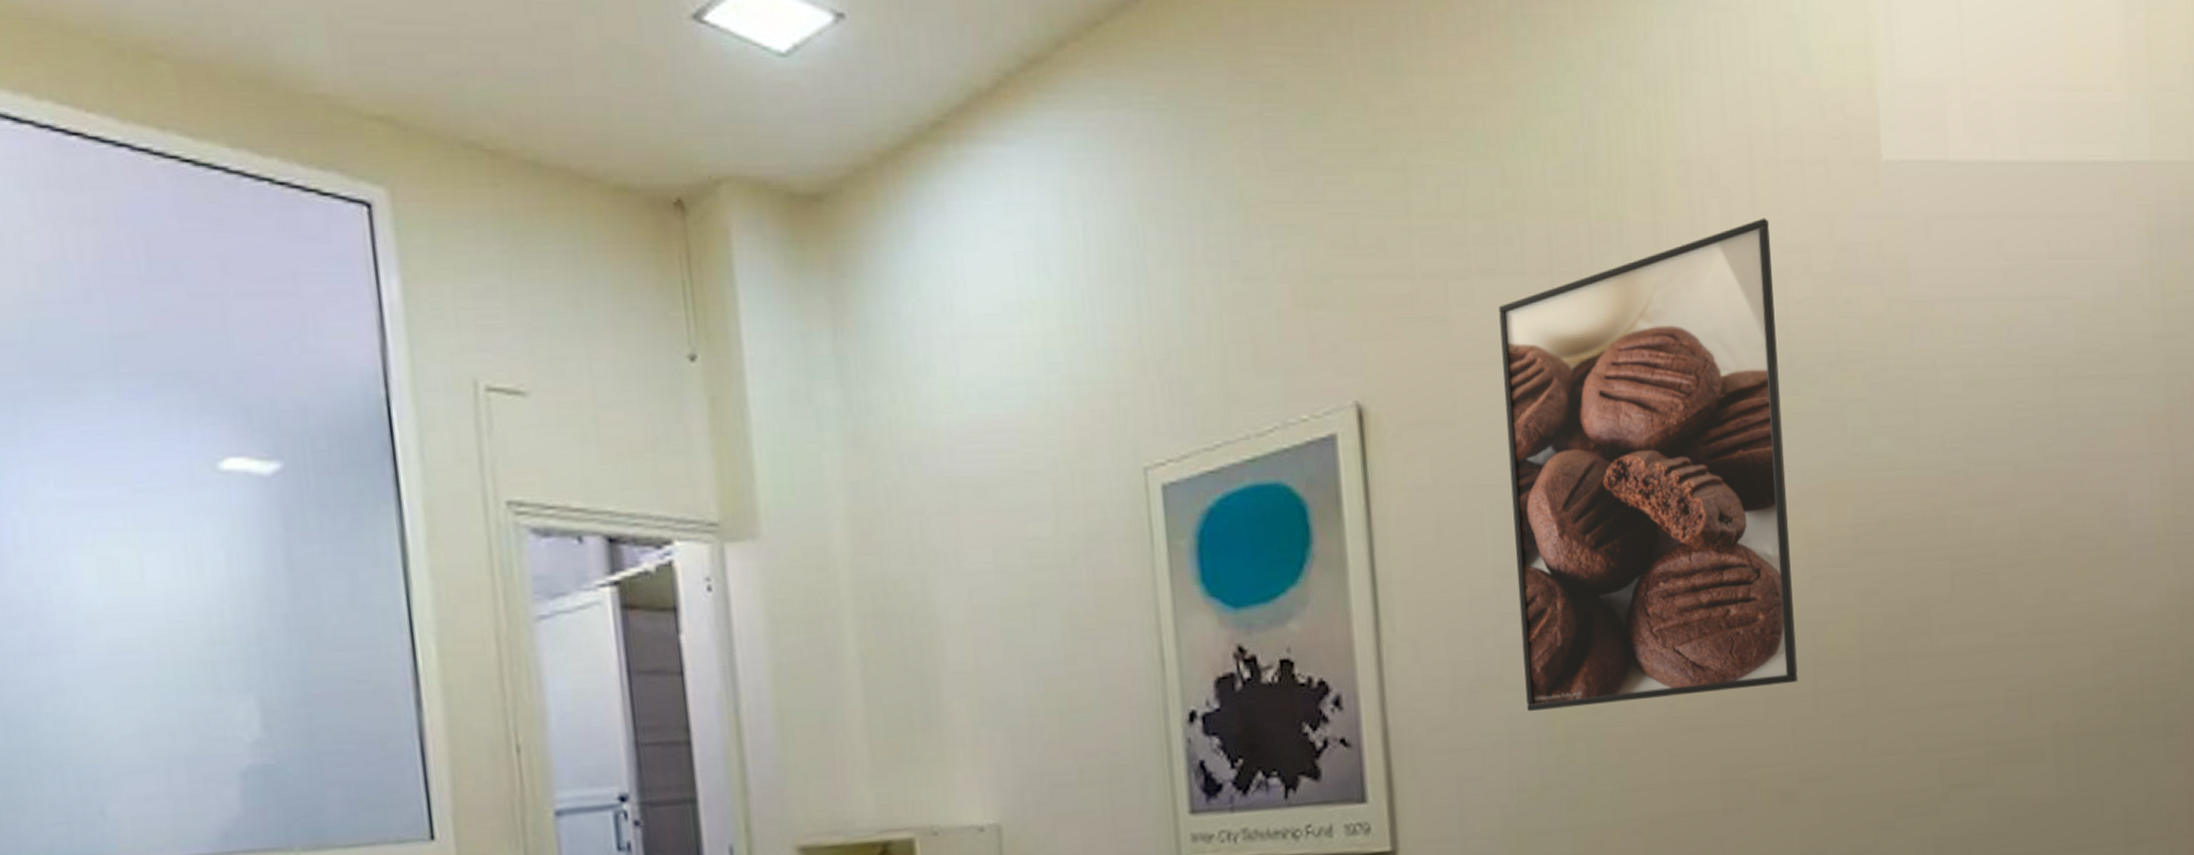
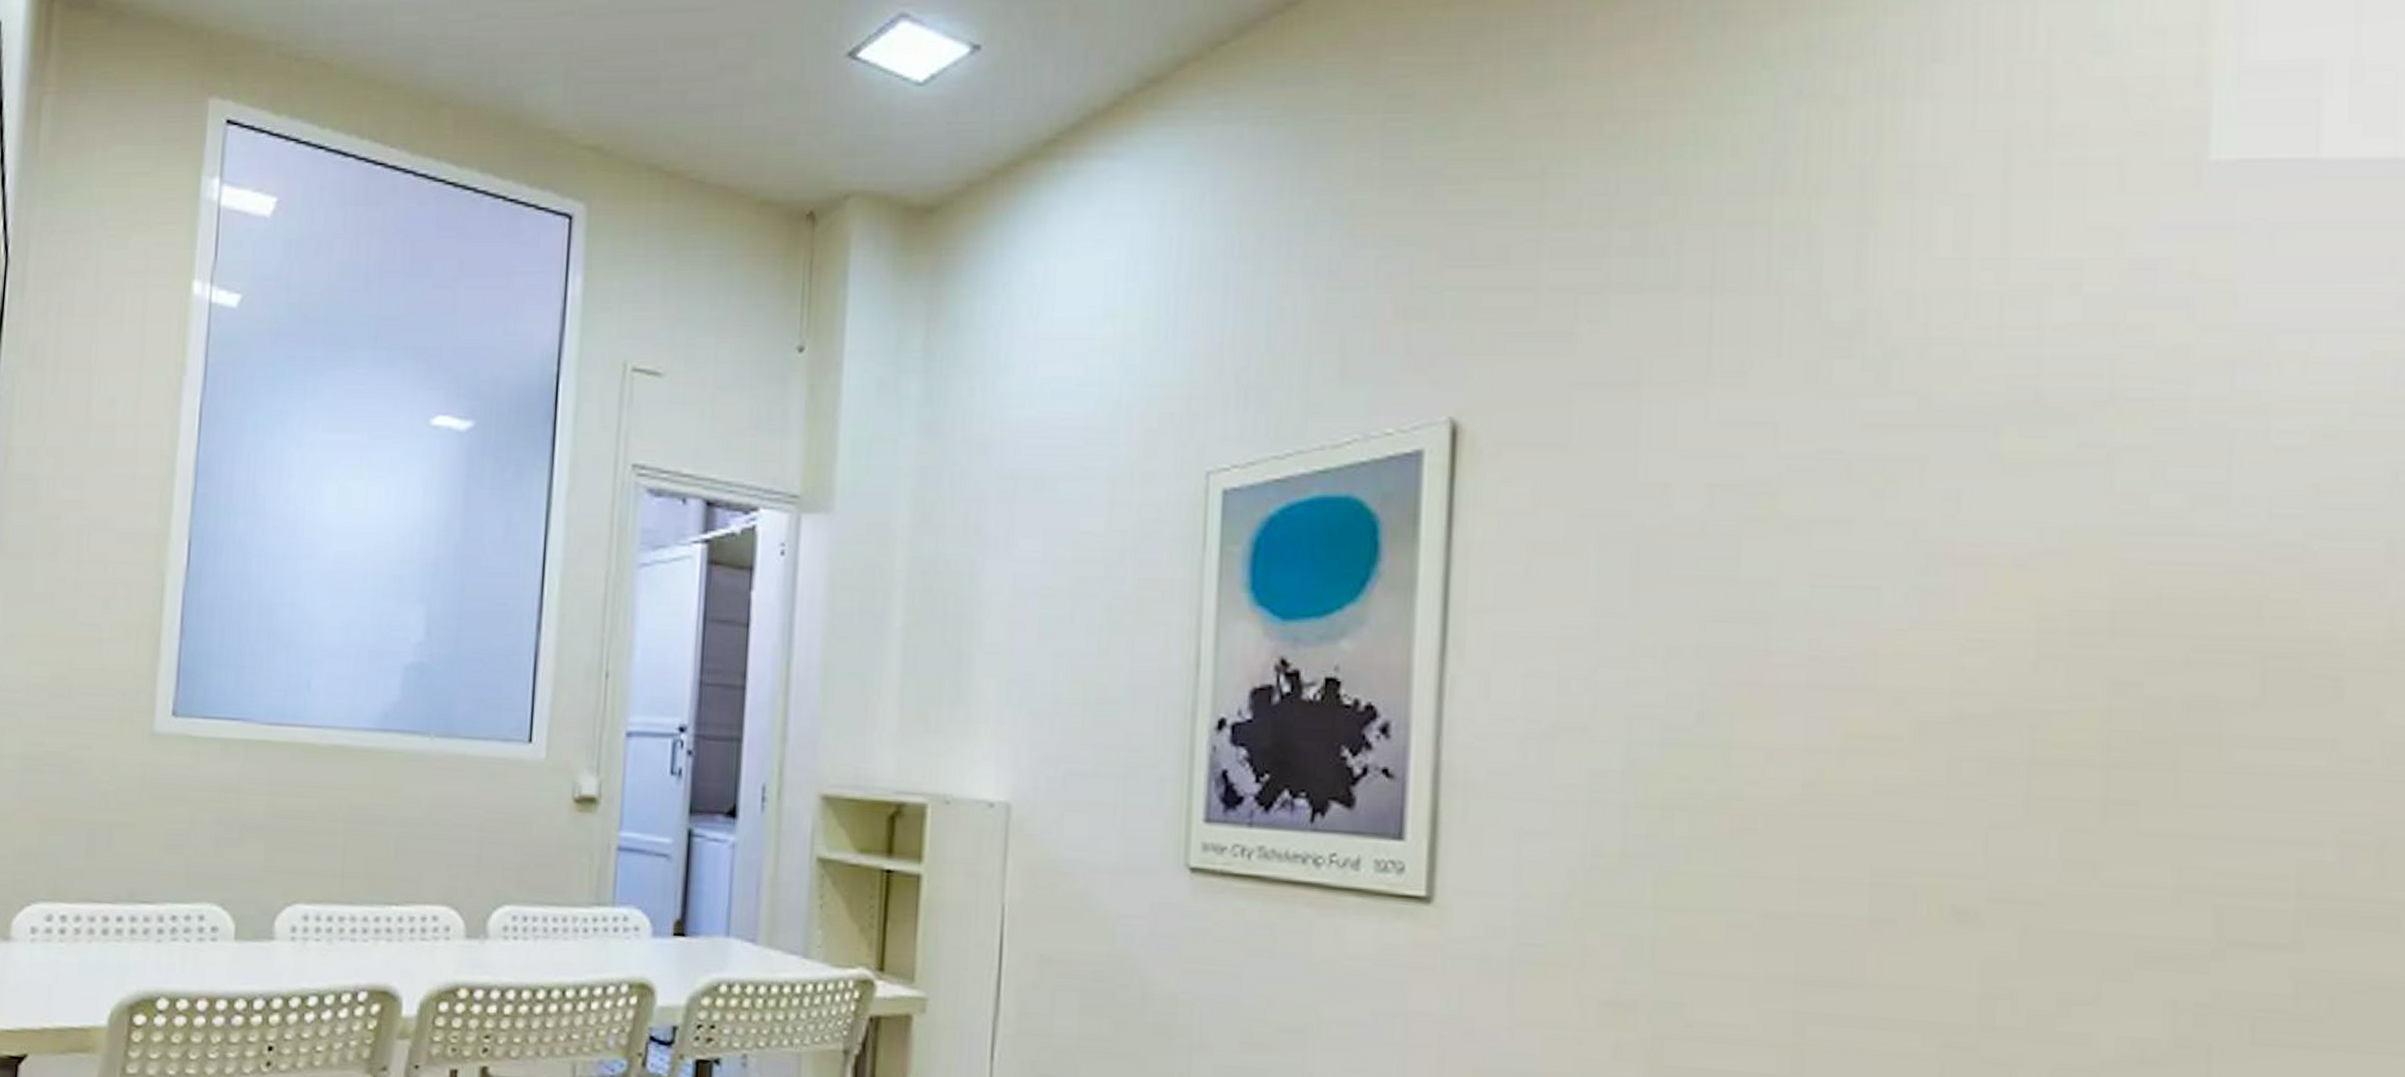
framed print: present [1498,218,1798,712] -> none [1616,229,2026,781]

